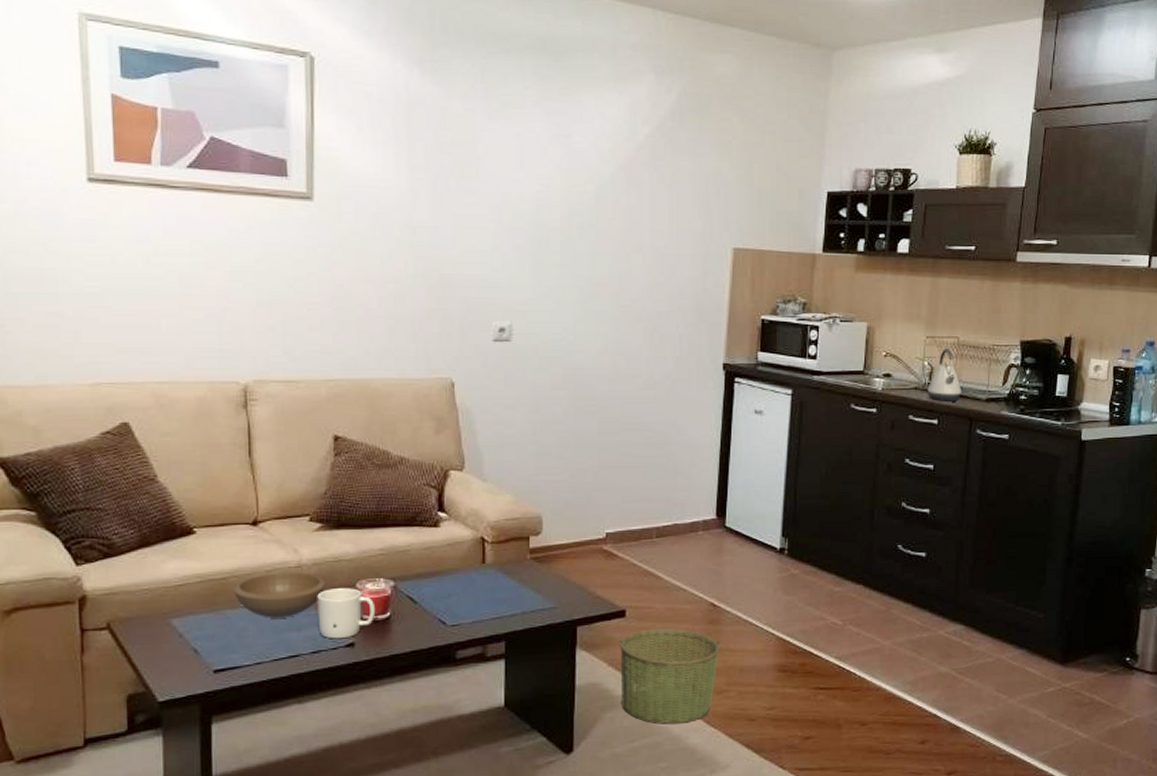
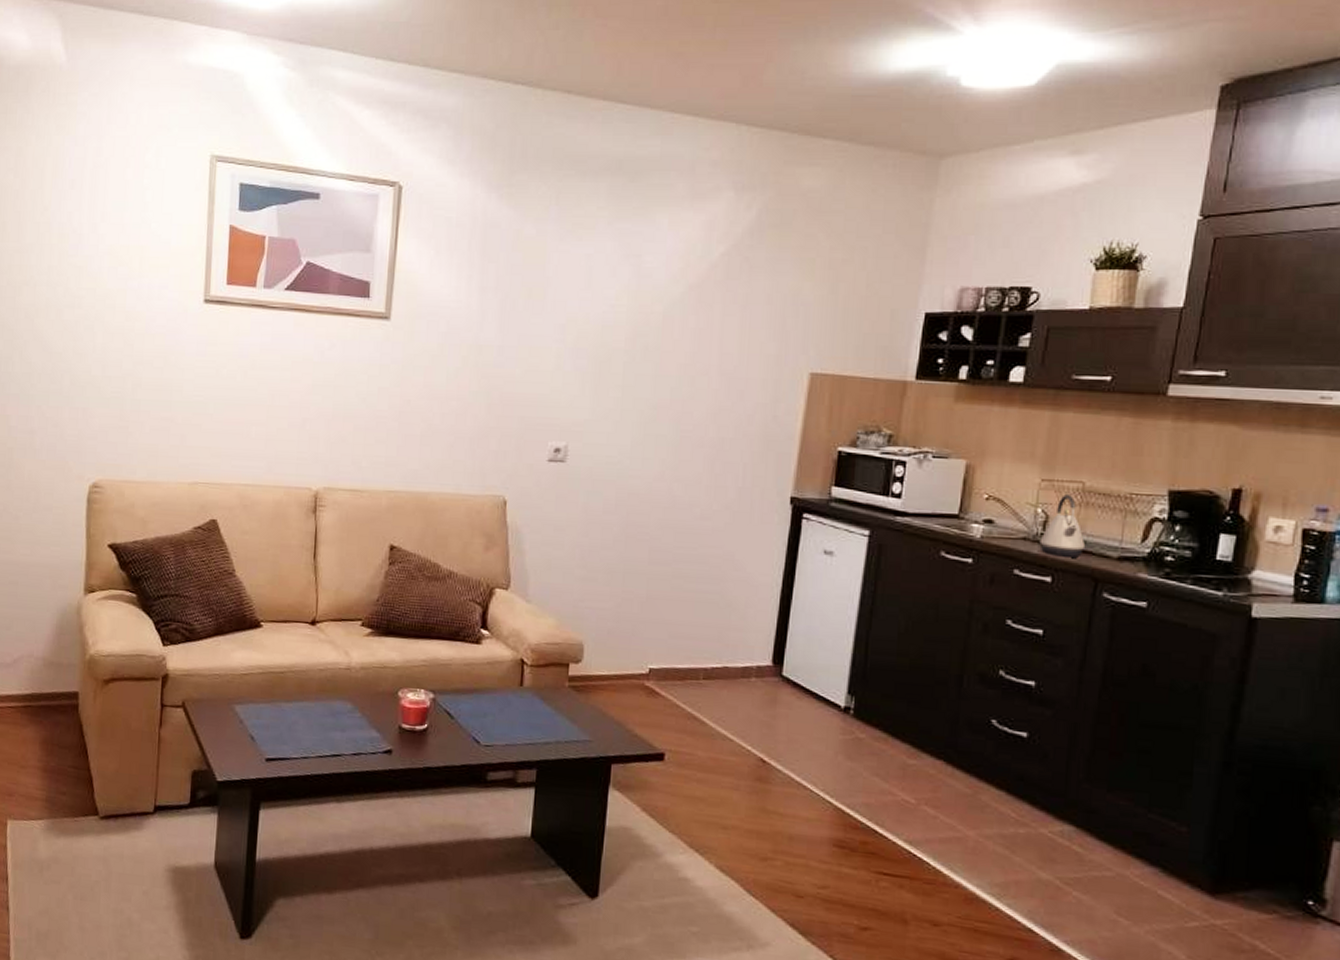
bowl: present [234,572,326,618] -> none [289,672,371,717]
mug: present [317,588,376,639] -> none [360,693,415,745]
basket: present [618,628,723,724] -> none [653,777,771,888]

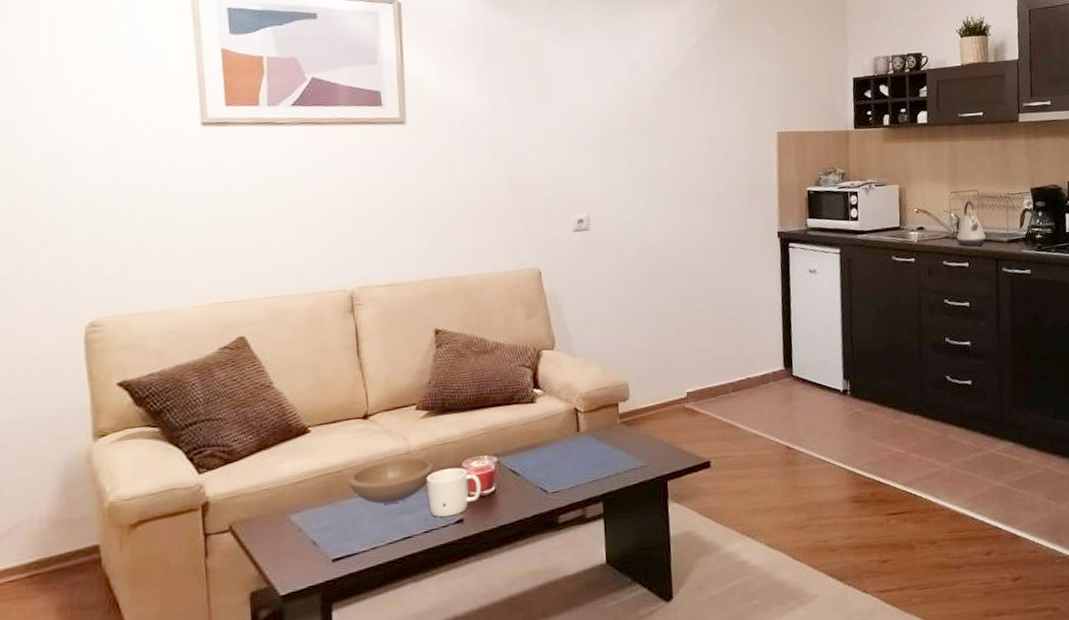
bowl: none [289,672,371,717] -> present [348,458,434,505]
mug: none [360,693,415,745] -> present [426,467,482,518]

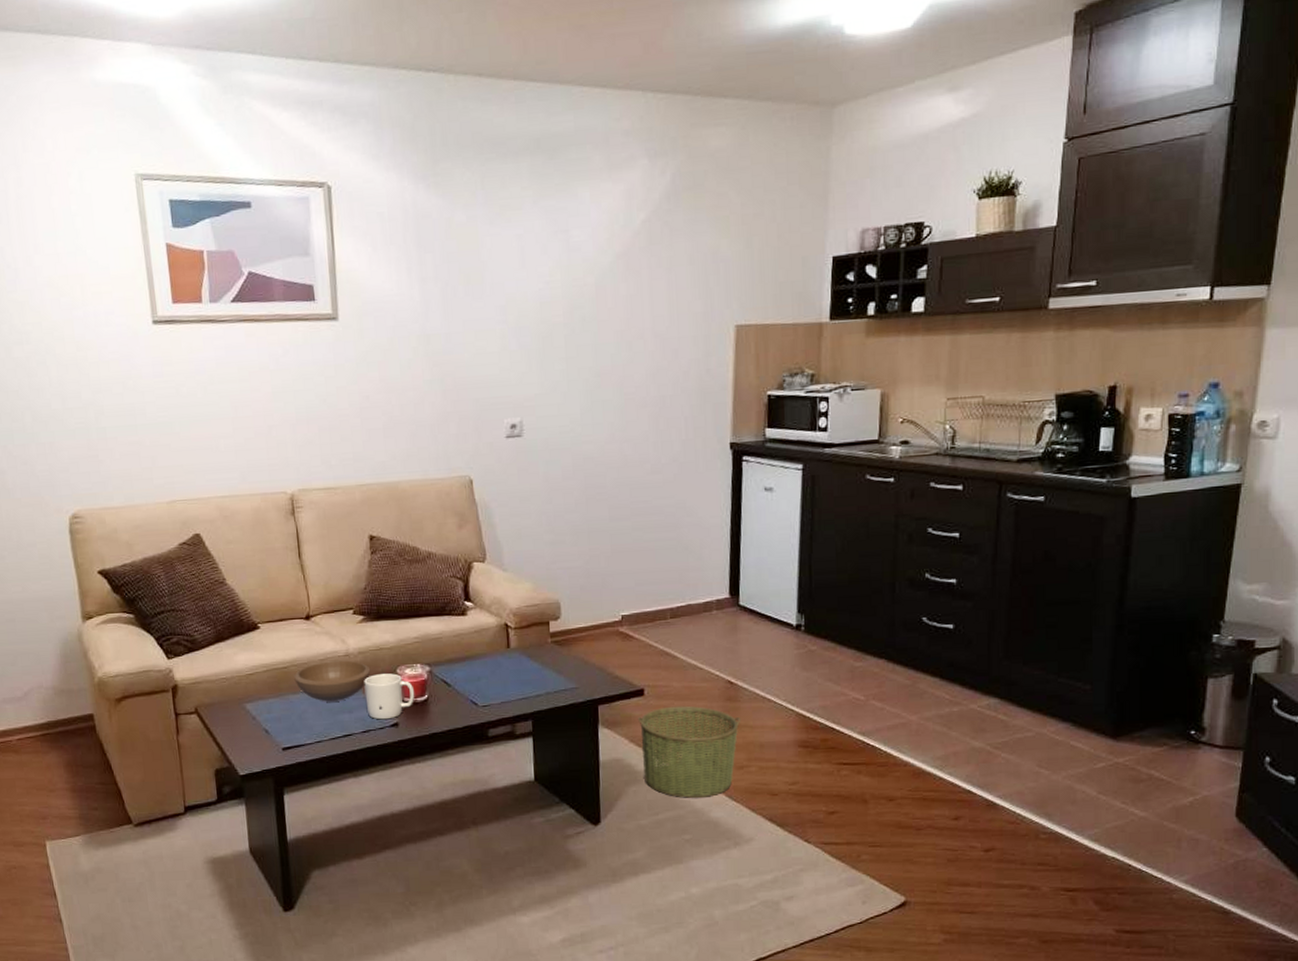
basket: none [706,473,800,564] -> present [638,705,741,798]
kettle: present [956,201,986,248] -> none [950,409,990,467]

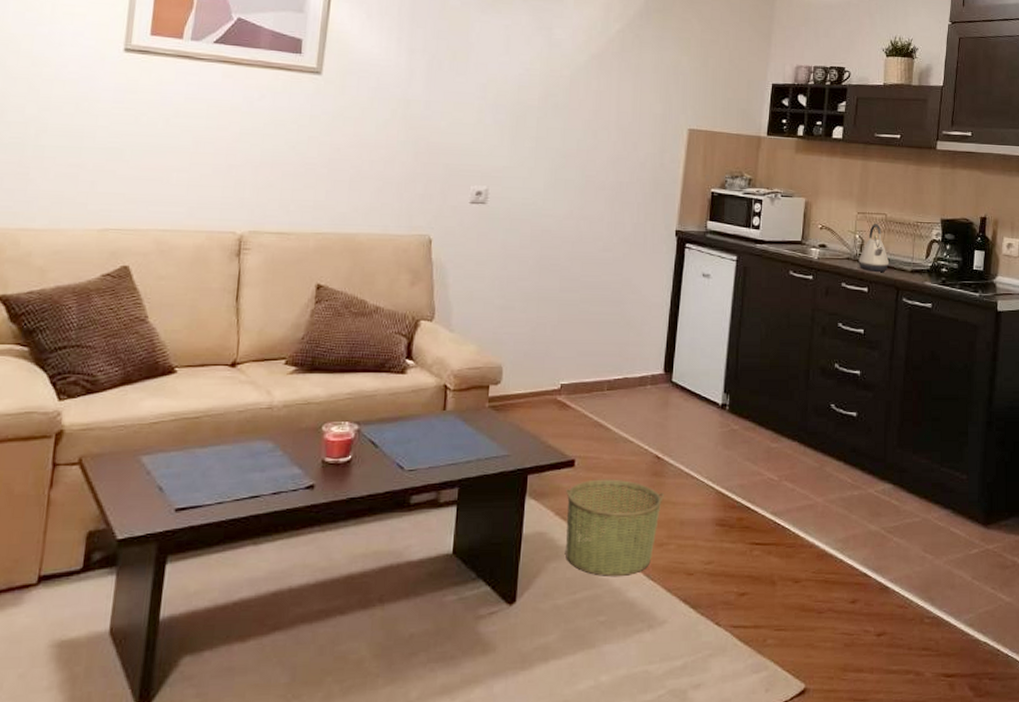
bowl: present [294,660,371,702] -> none [205,413,294,458]
mug: present [364,673,415,720] -> none [281,430,338,481]
kettle: none [950,409,990,467] -> present [858,224,890,273]

